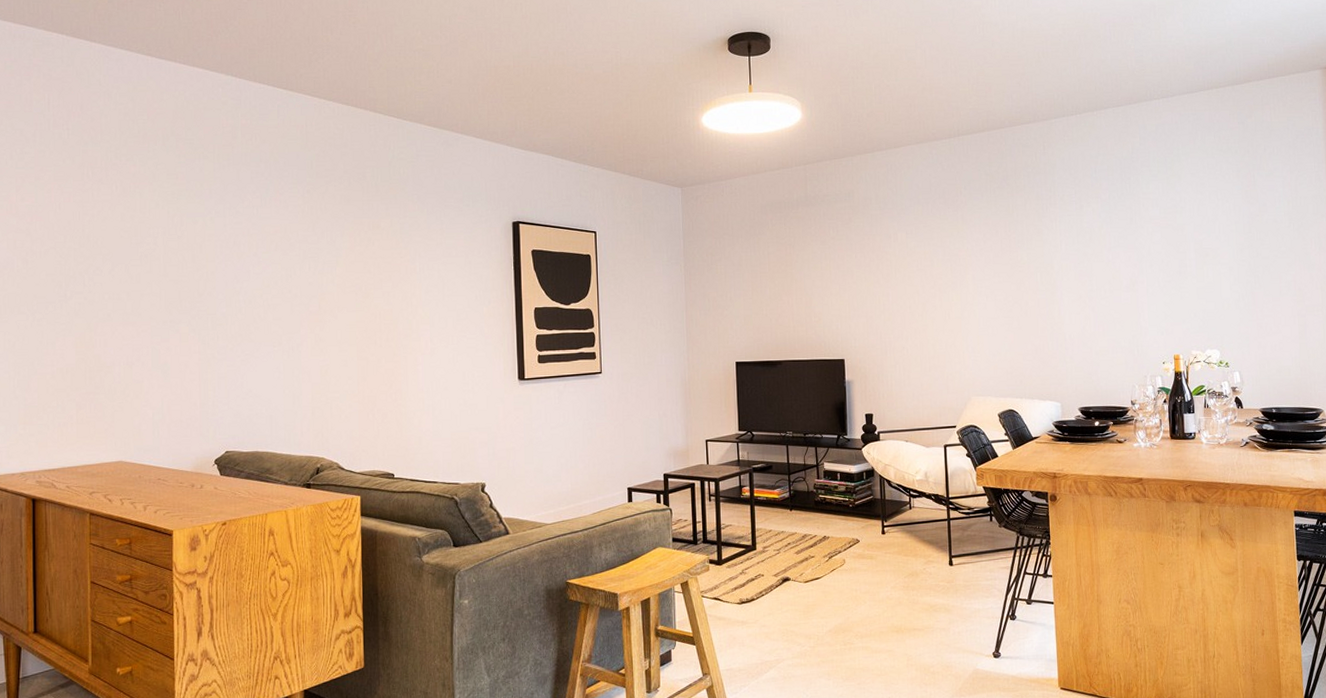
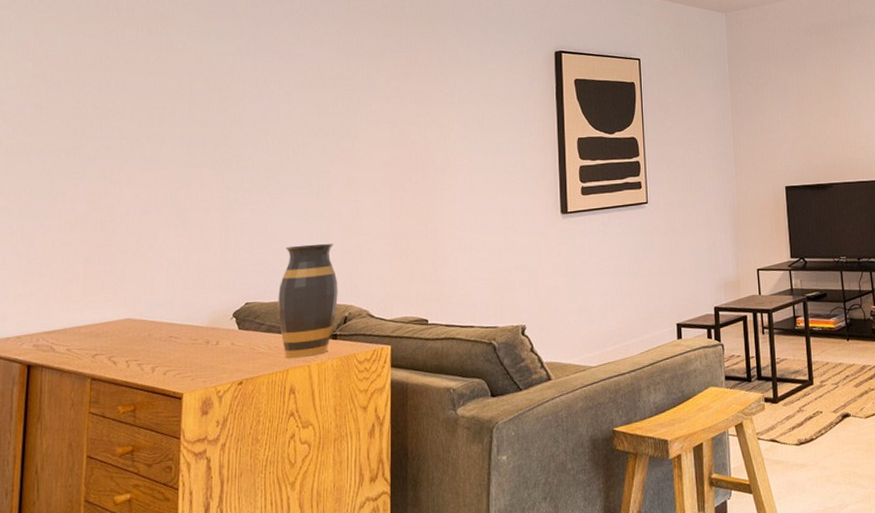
vase: none [255,399,310,504] -> present [278,243,338,359]

